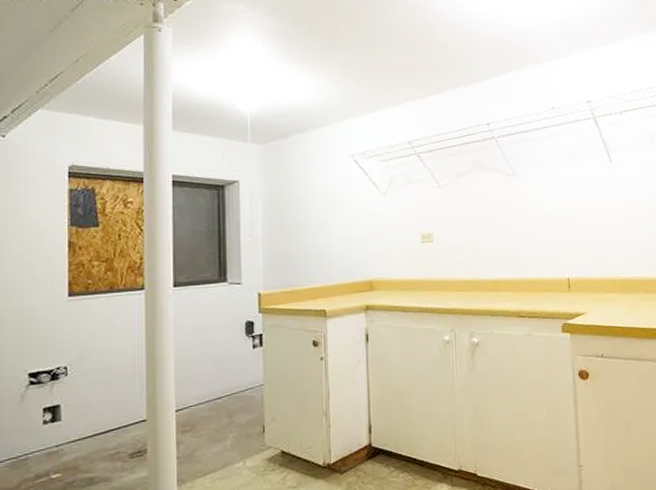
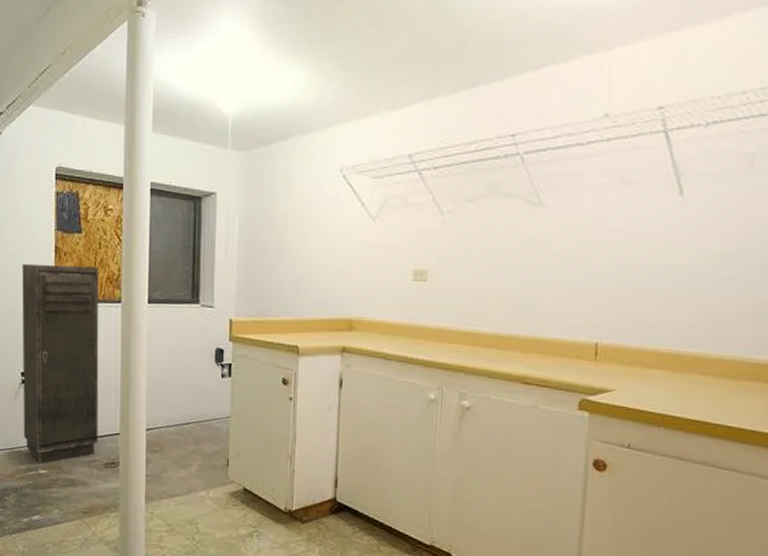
storage cabinet: none [30,257,122,468] -> present [22,263,99,464]

